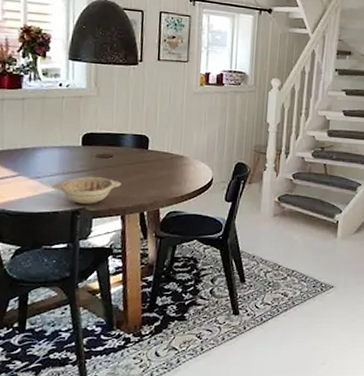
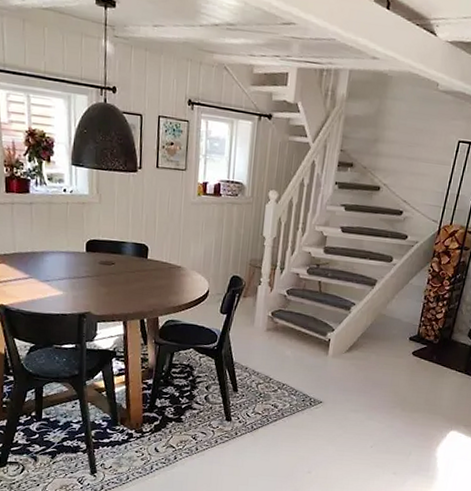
decorative bowl: present [52,176,121,204] -> none [60,282,123,309]

